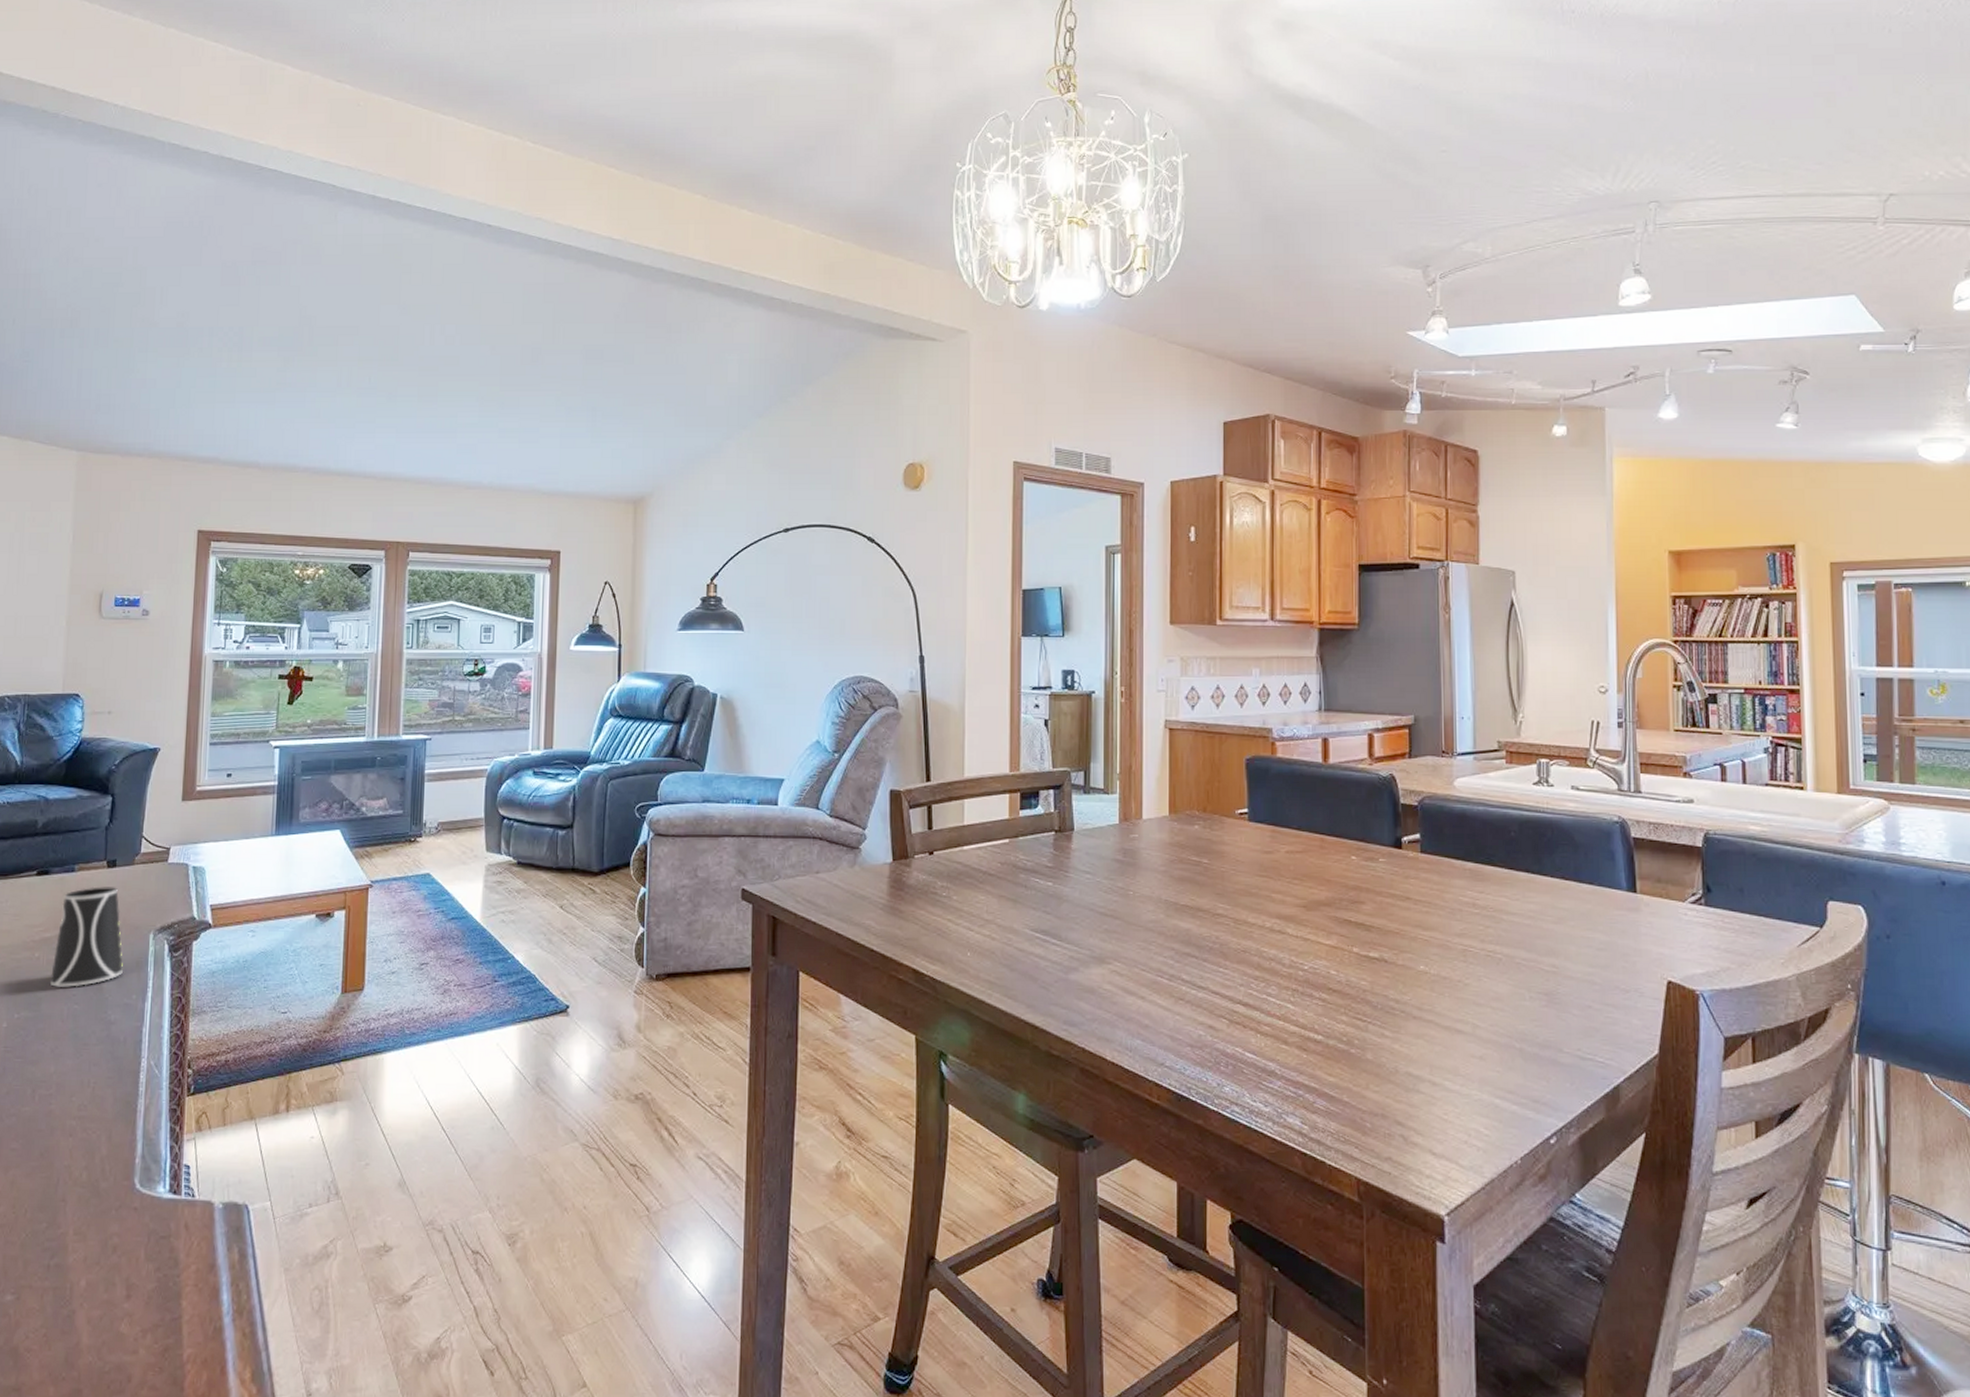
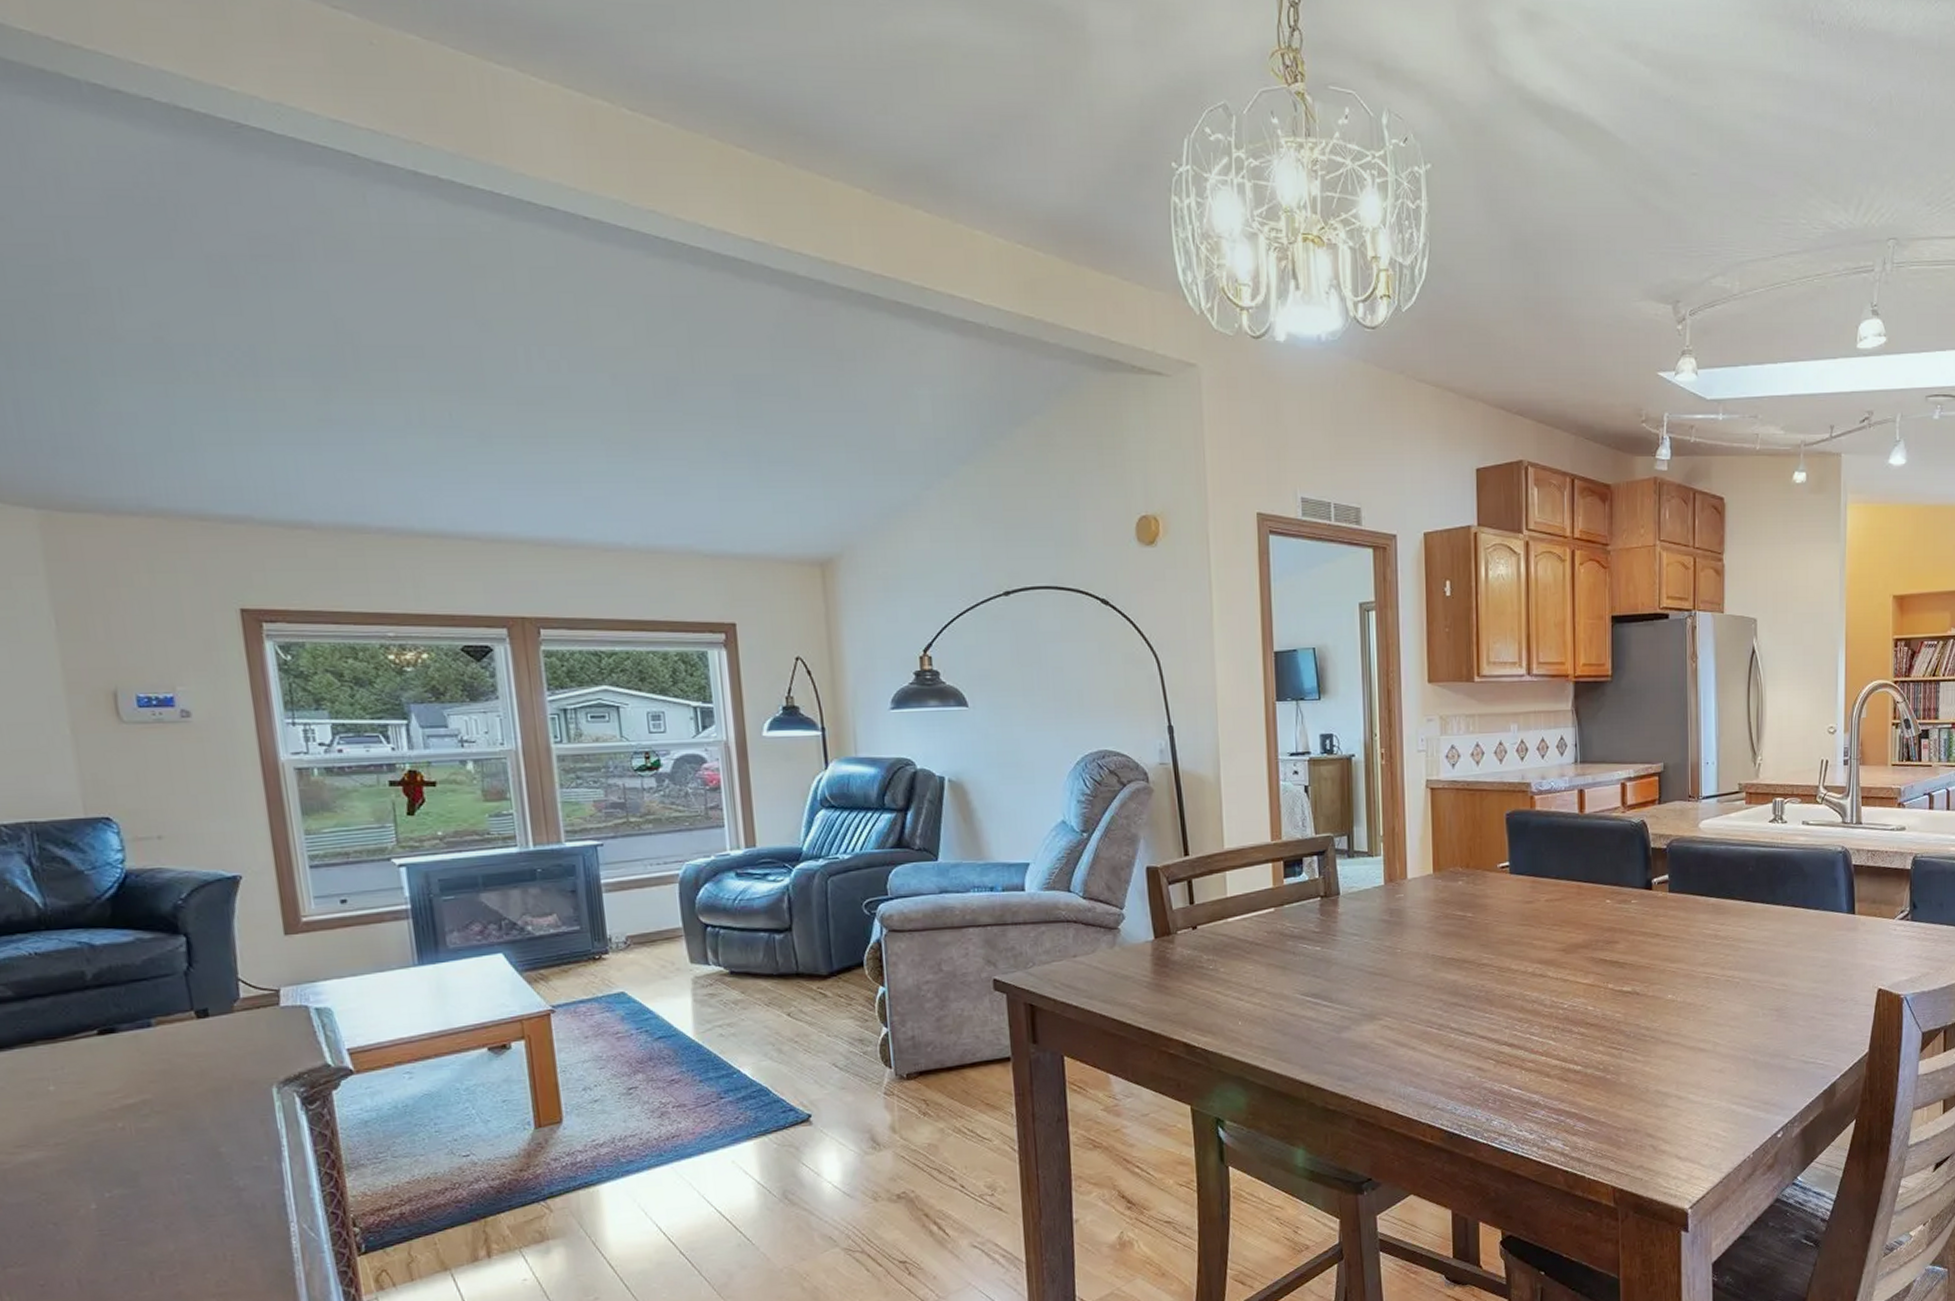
cup: present [50,887,123,987] -> none [143,1039,244,1158]

